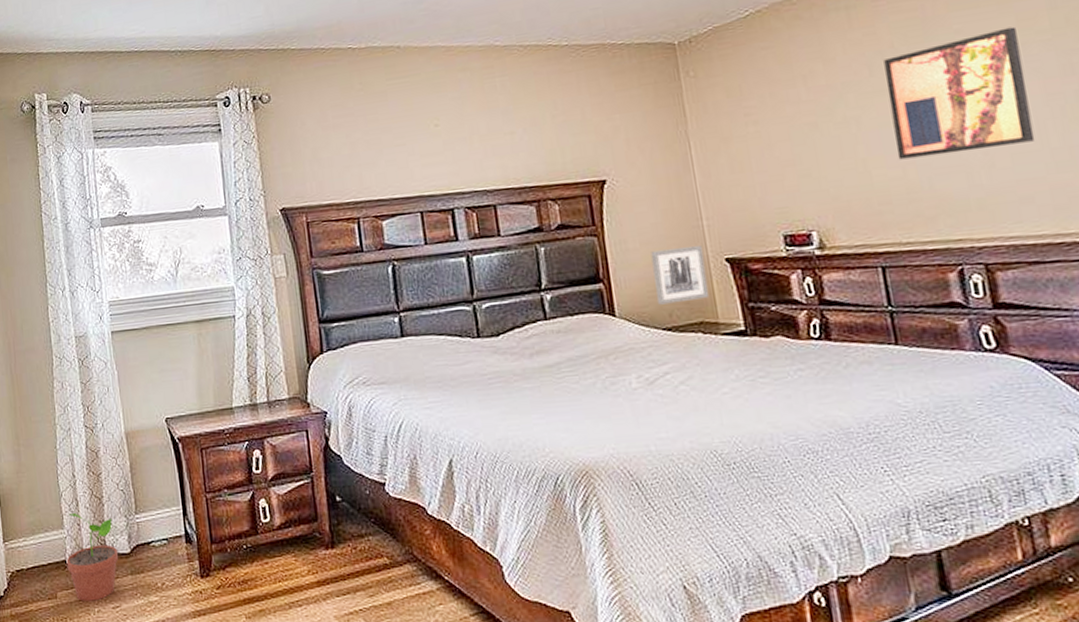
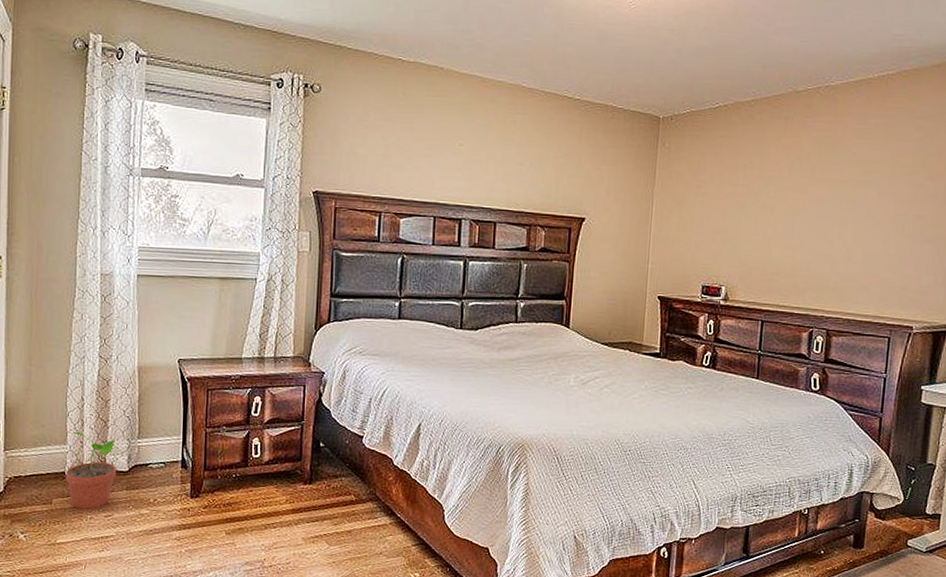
wall art: present [650,246,710,305] -> none [602,281,644,325]
wall art: present [883,26,1036,160] -> none [792,159,890,247]

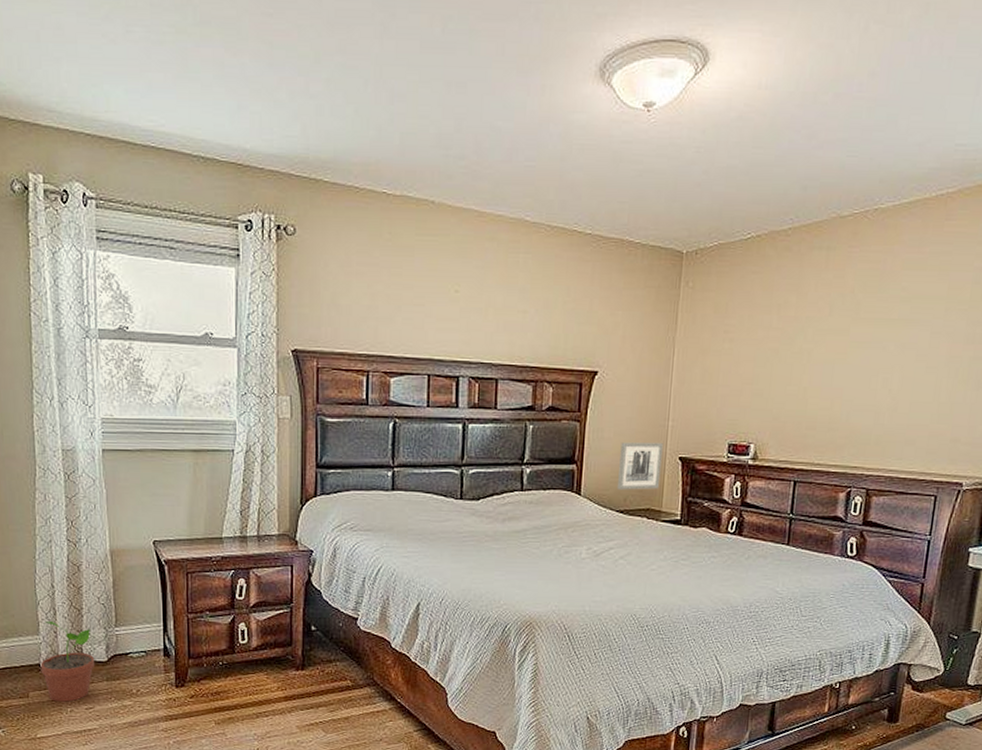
wall art: none [602,281,644,325] -> present [616,442,663,490]

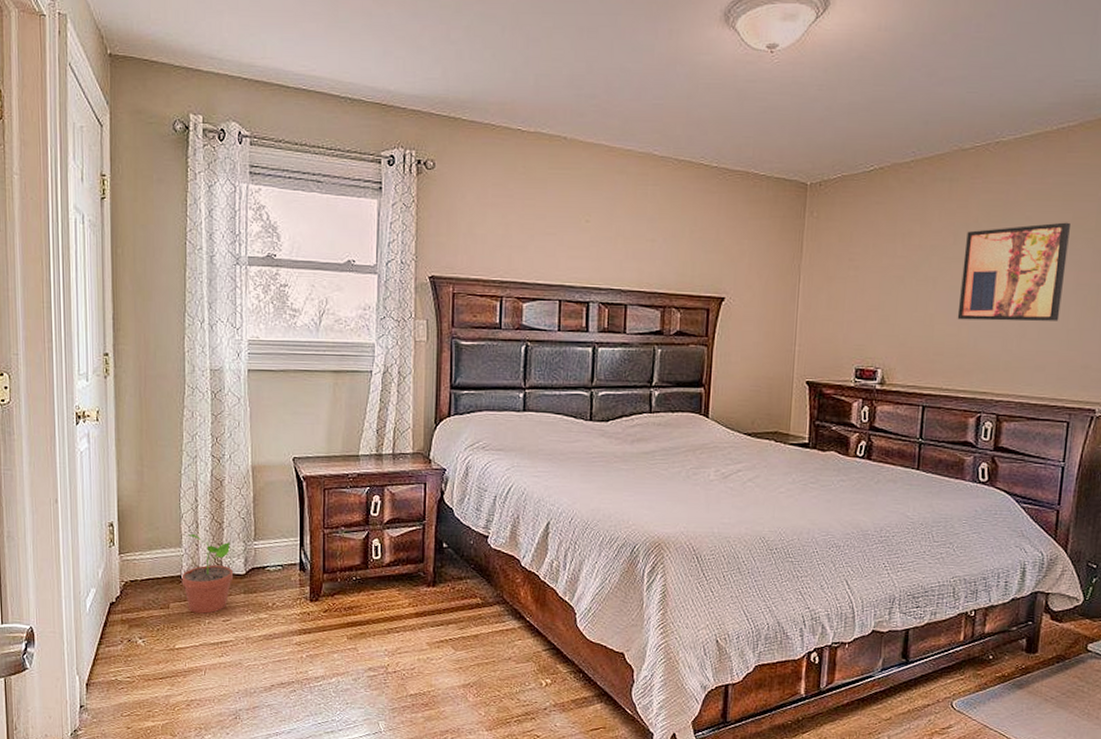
wall art: present [616,442,663,490] -> none [744,366,790,413]
wall art: none [830,293,946,395] -> present [957,222,1070,322]

